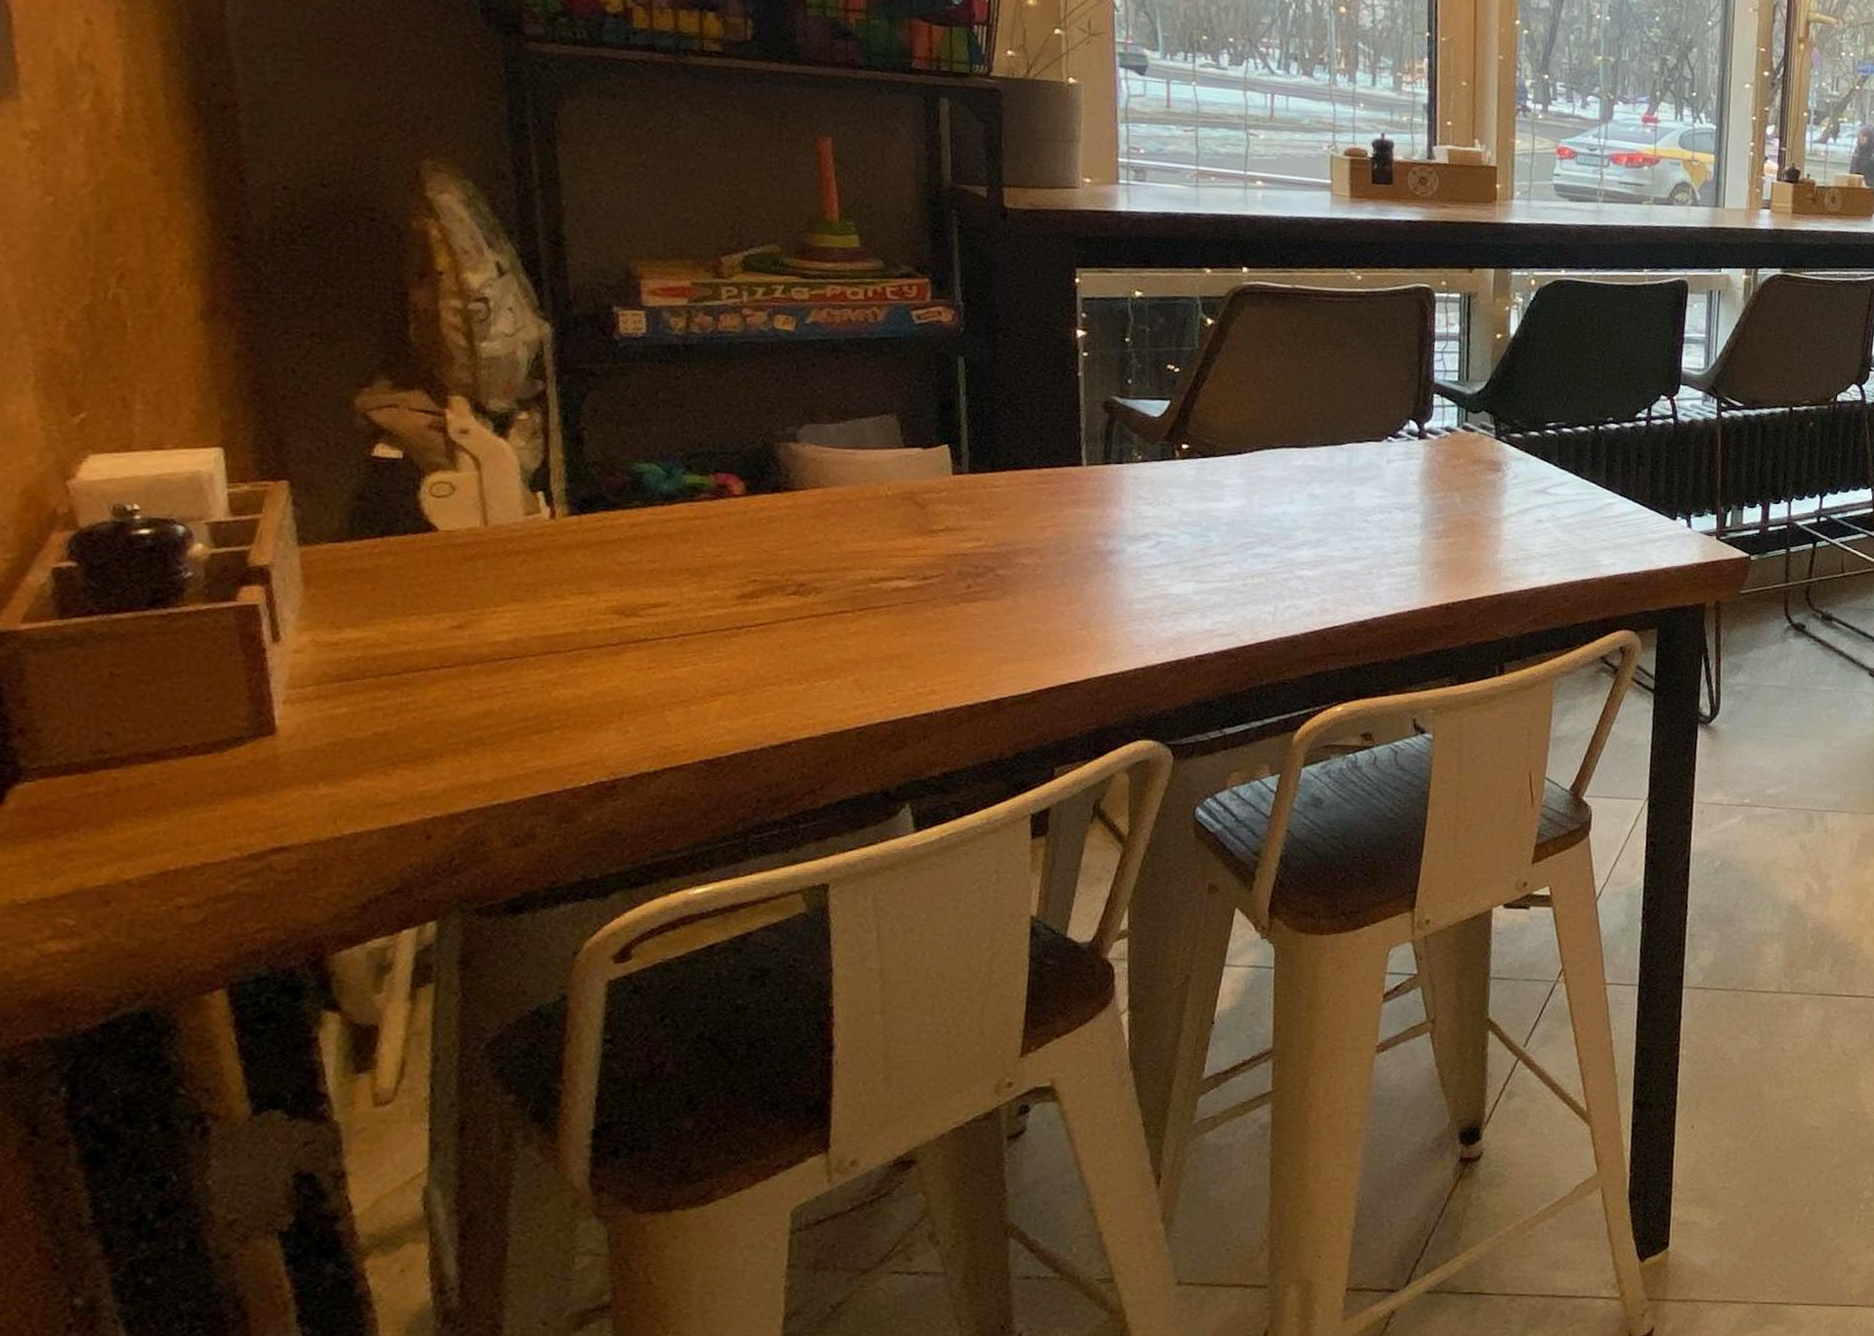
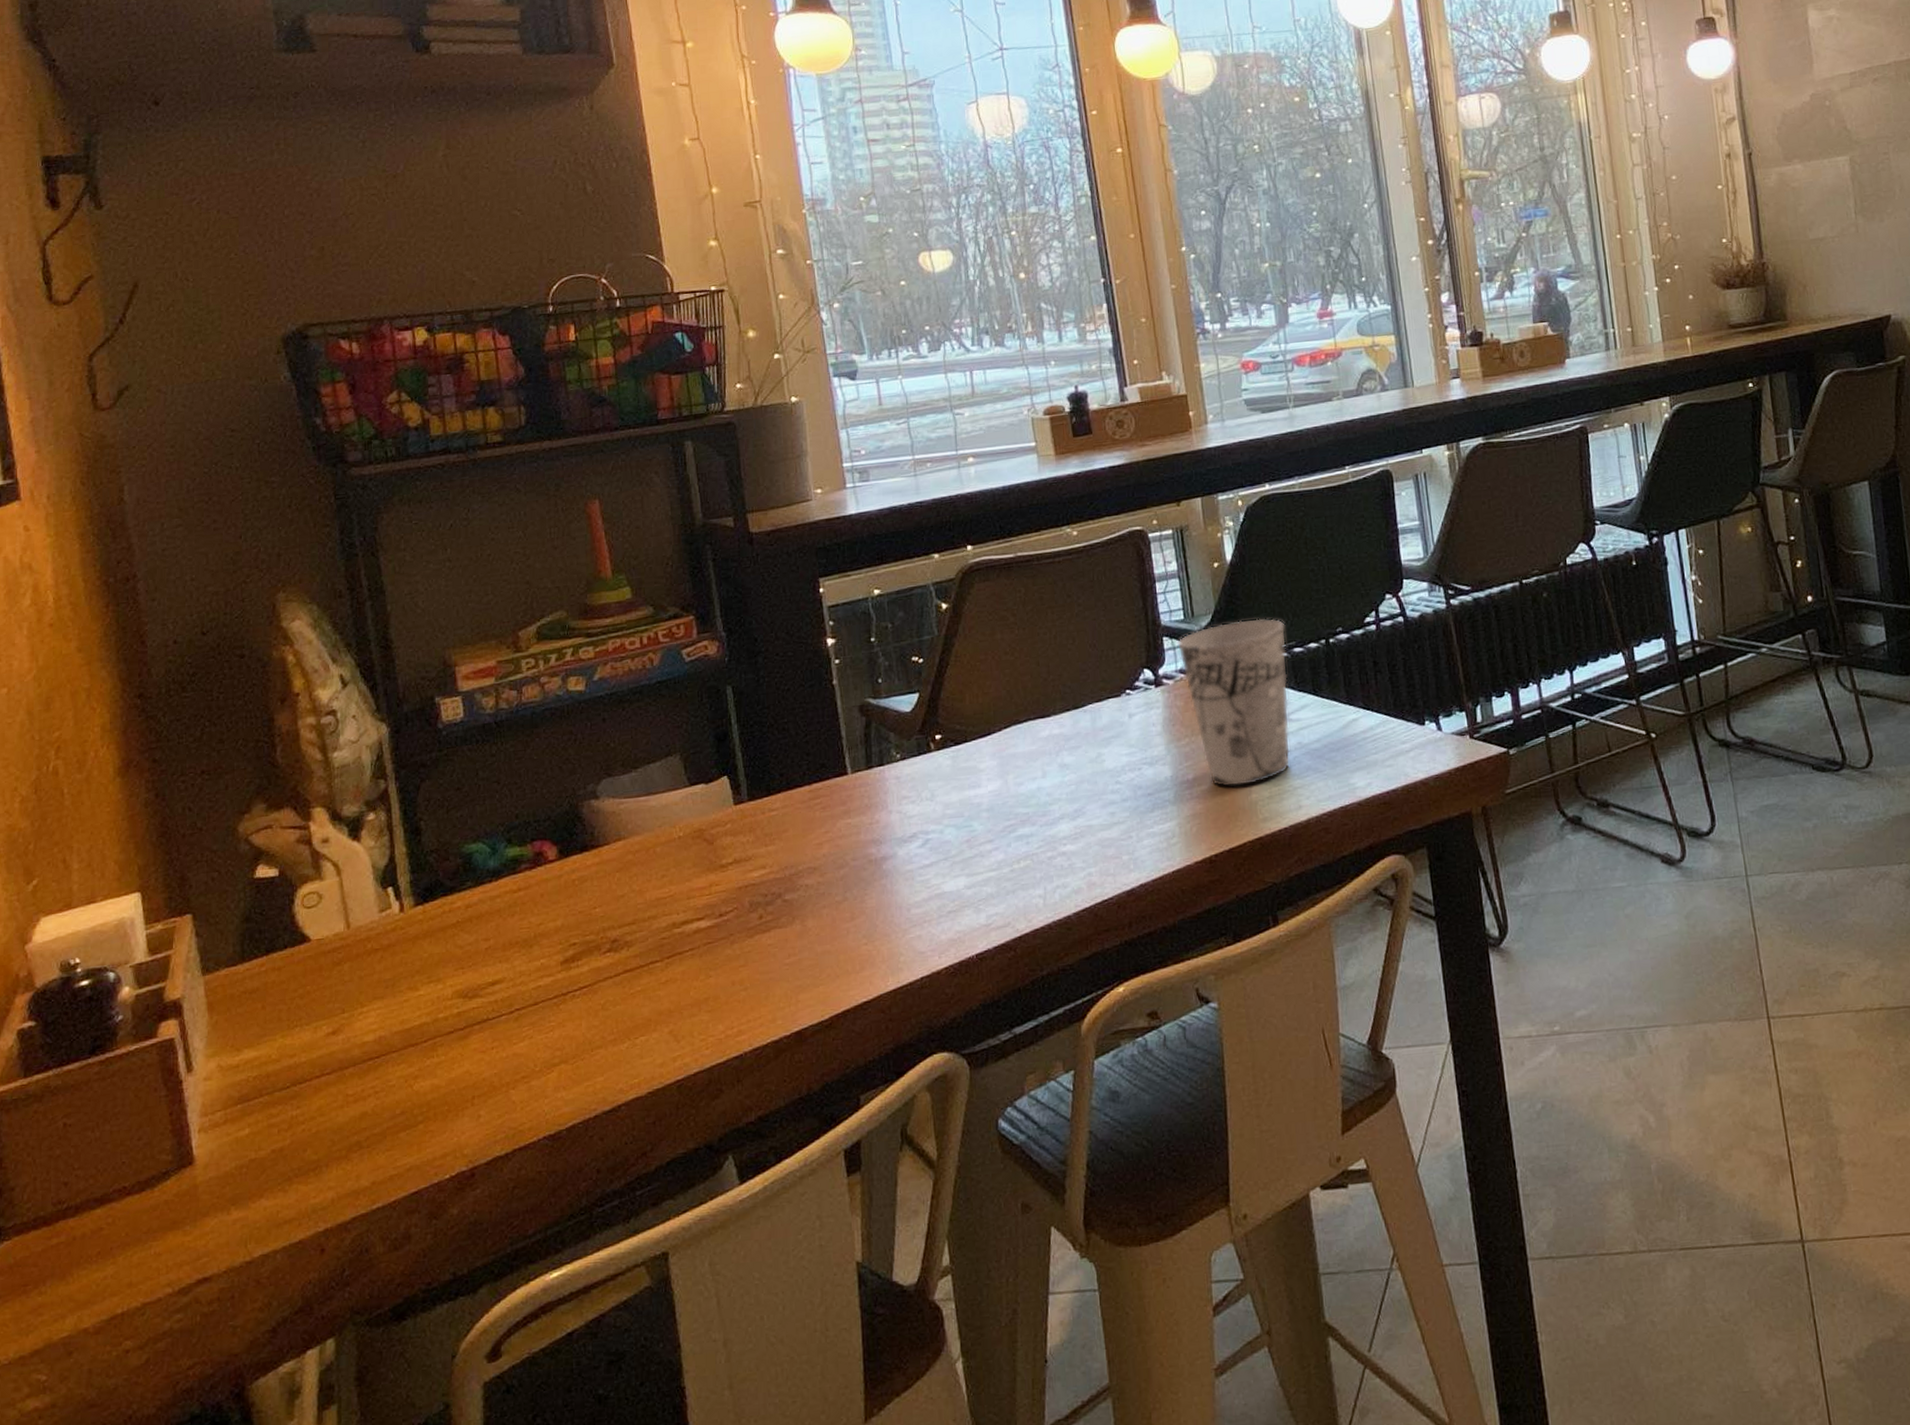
cup: none [1447,392,1558,546] -> present [1178,618,1291,788]

